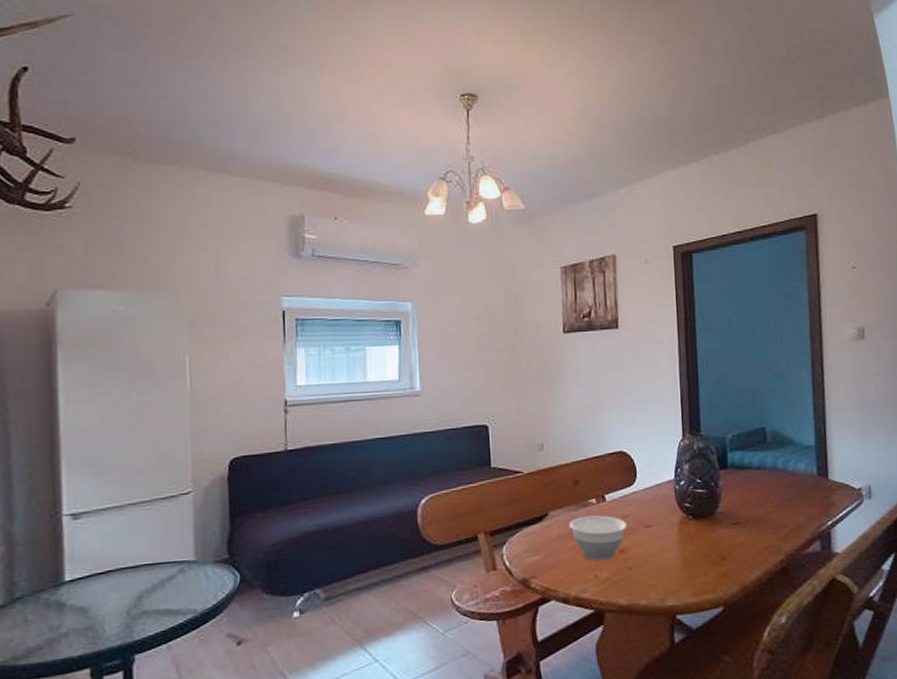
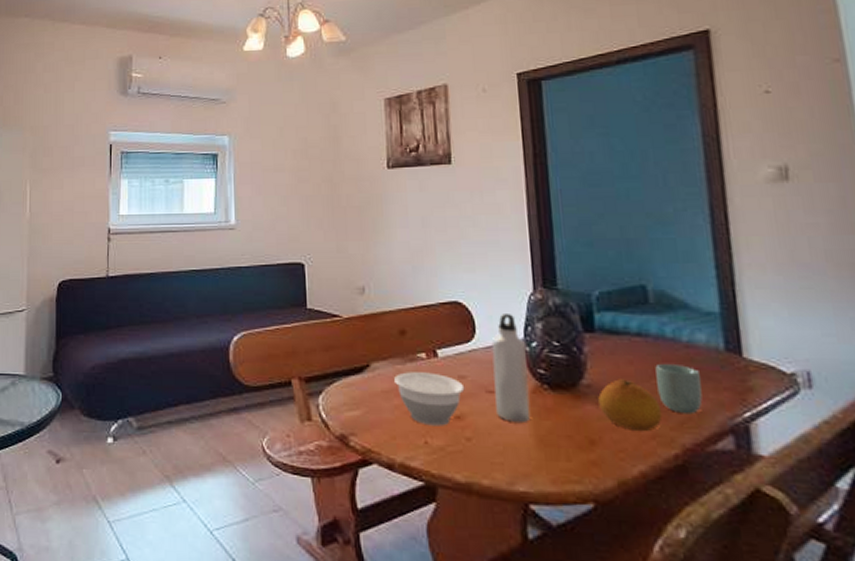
water bottle: none [649,459,679,550] -> present [491,314,531,424]
fruit: none [729,505,773,546] -> present [598,379,663,432]
cup: none [770,489,801,528] -> present [655,363,703,415]

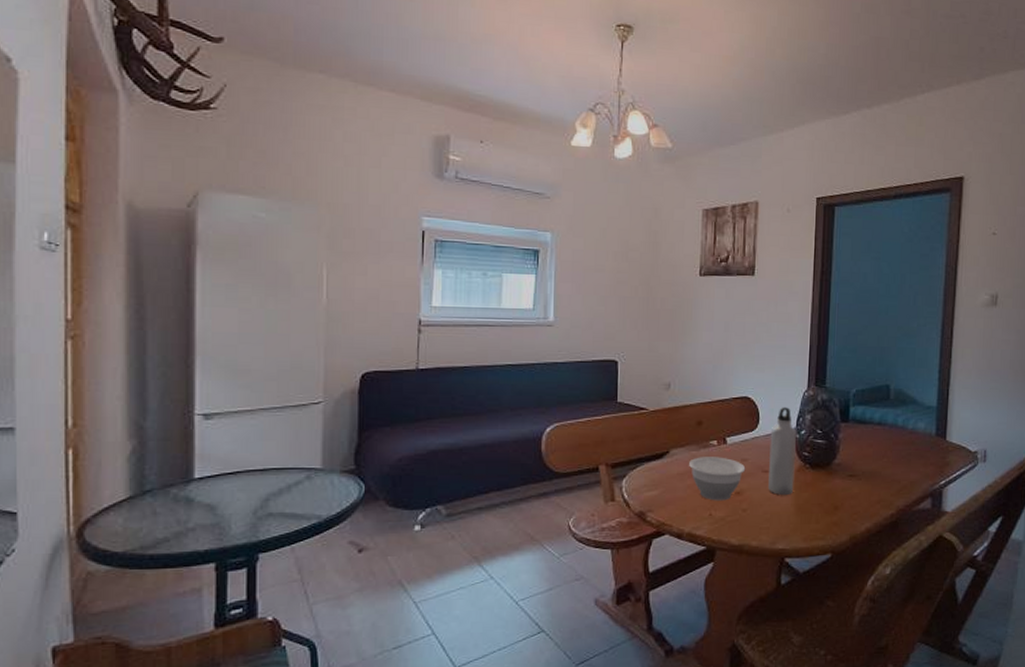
fruit: present [598,379,663,432] -> none [844,458,887,498]
cup: present [655,363,703,415] -> none [886,445,916,484]

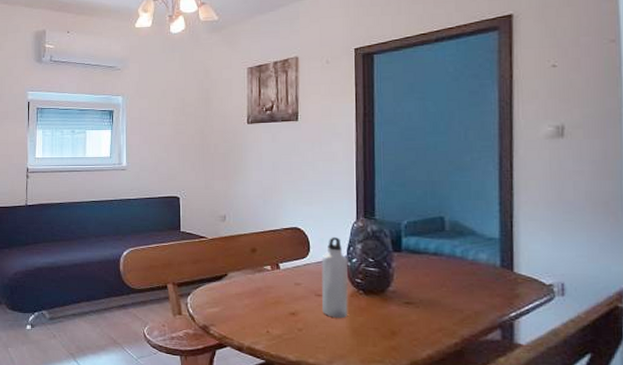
bowl: present [689,457,746,501] -> none [246,280,299,320]

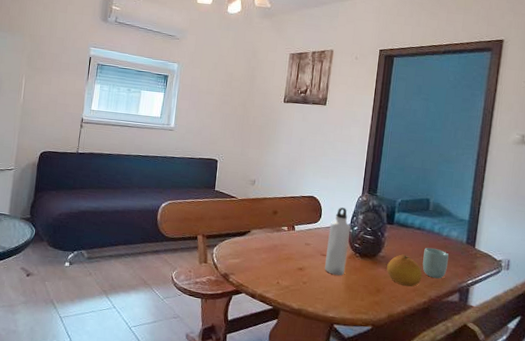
fruit: none [401,287,448,326] -> present [387,254,422,287]
cup: none [446,275,480,314] -> present [422,247,449,279]

